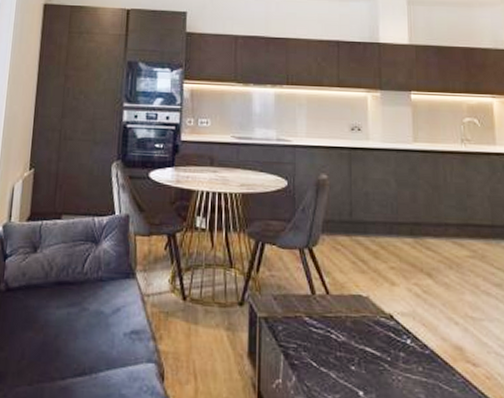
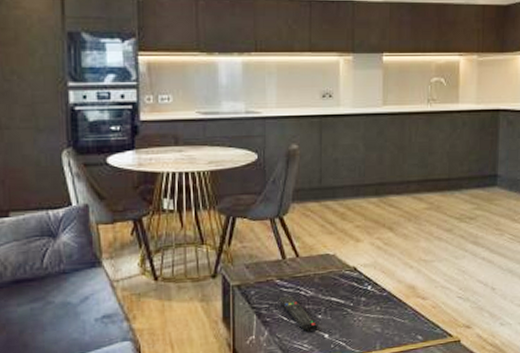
remote control: none [308,337,351,384] -> present [279,295,318,331]

